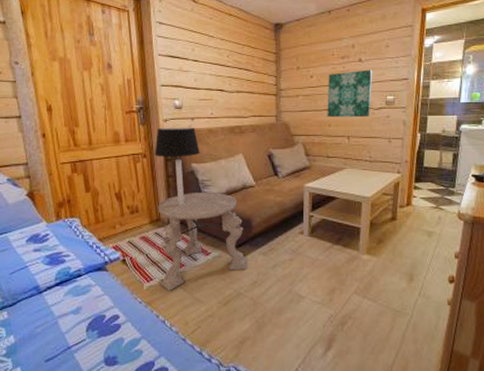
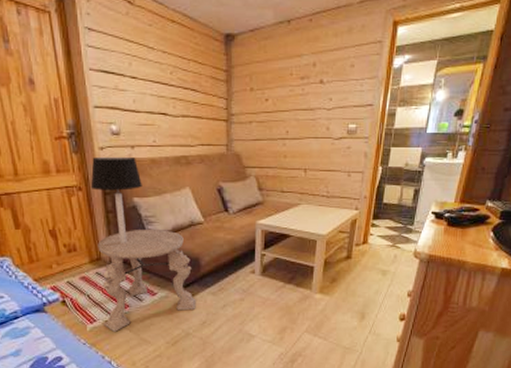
wall art: present [327,69,373,118] -> none [283,93,335,148]

